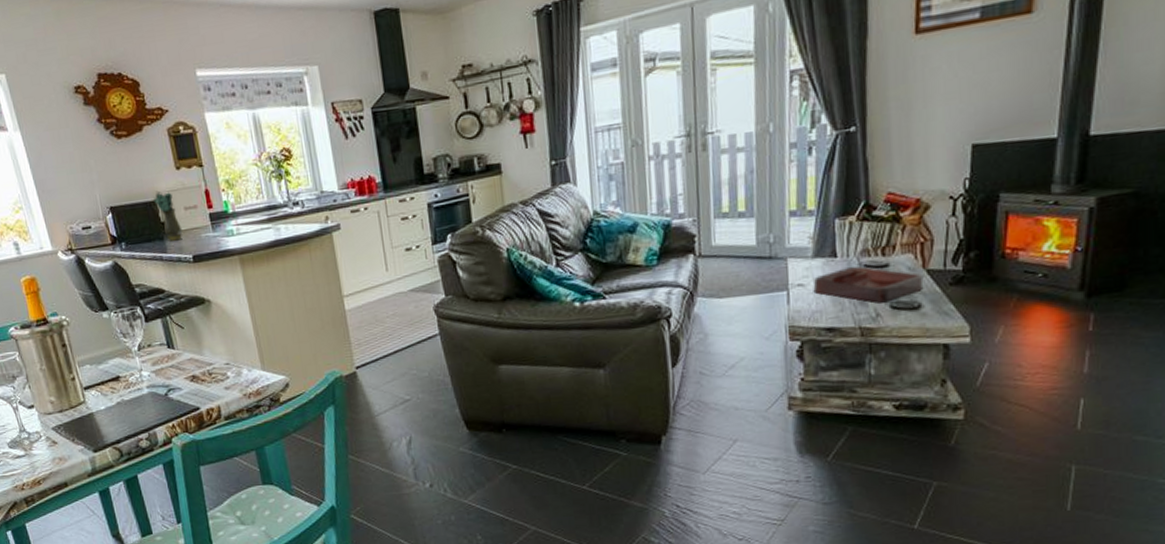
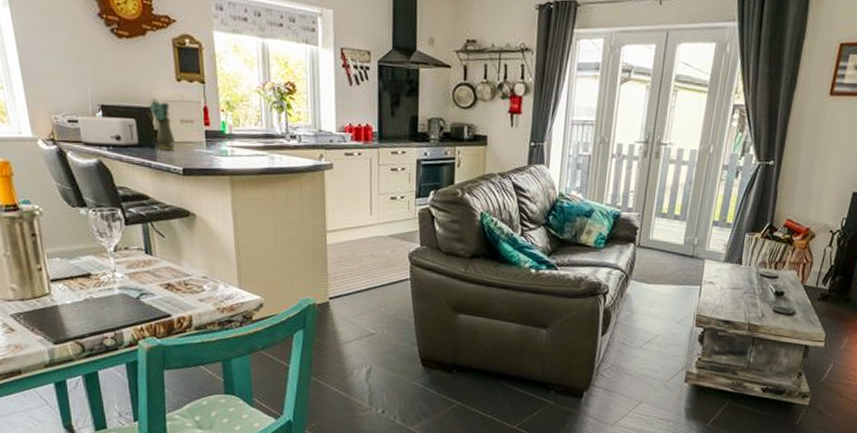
toaster: none [91,214,149,250] -> present [78,115,139,148]
decorative tray: present [813,266,924,304] -> none [719,274,801,307]

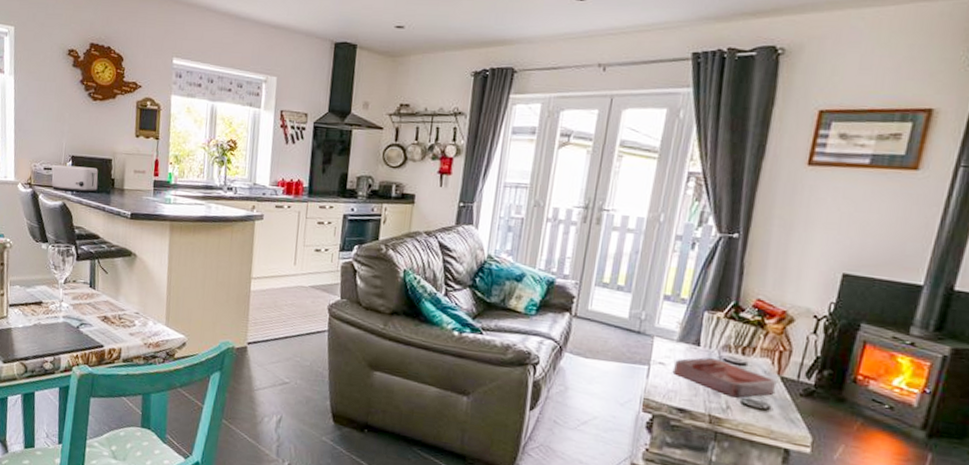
vase: present [148,98,176,151] -> none [109,151,128,197]
decorative tray: none [719,274,801,307] -> present [672,357,777,398]

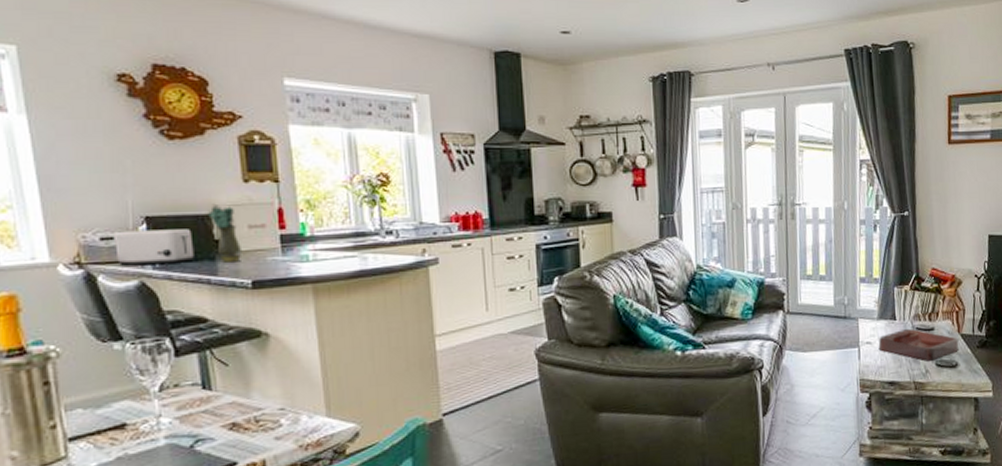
vase: none [109,151,128,197] -> present [206,203,243,263]

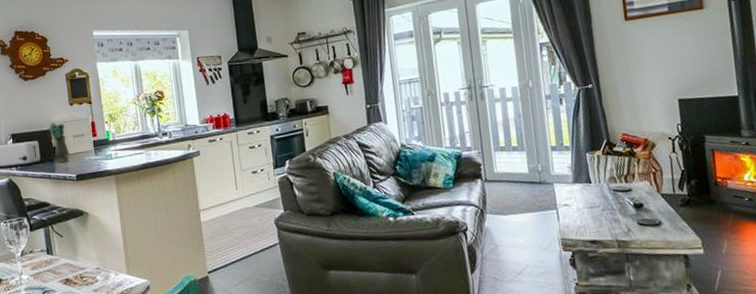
decorative tray: present [878,329,959,361] -> none [576,191,660,221]

